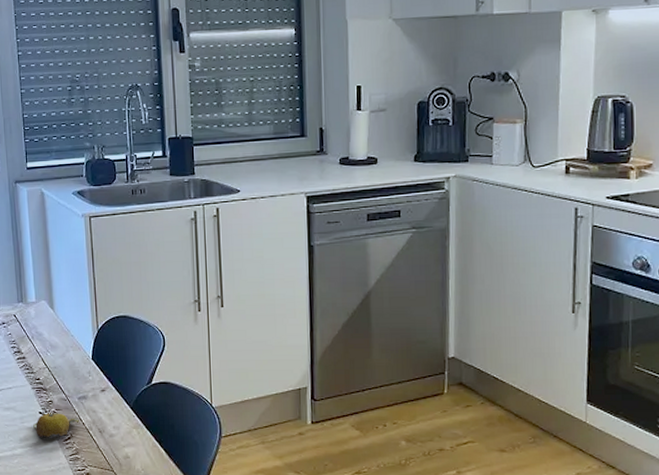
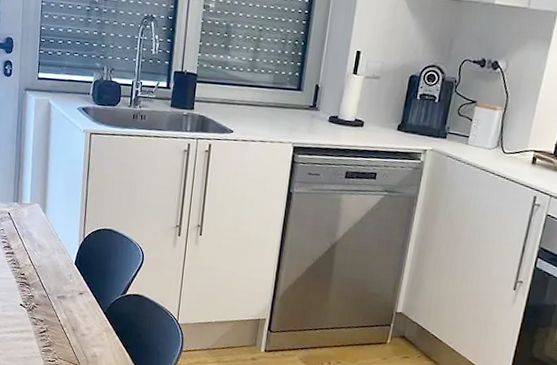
fruit: present [33,413,79,439] -> none [13,306,56,329]

